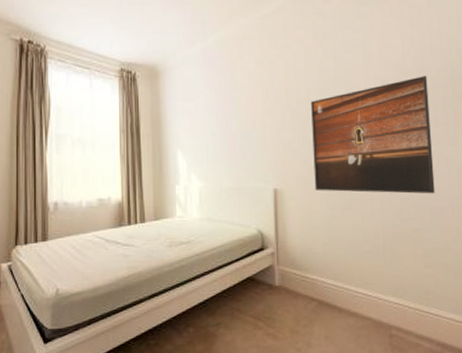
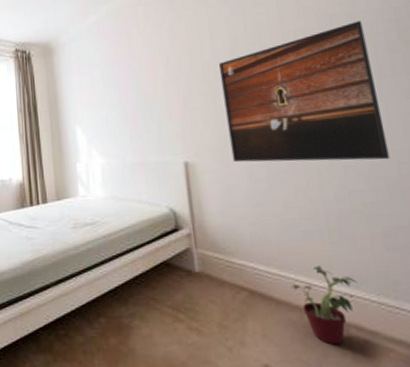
potted plant: none [351,279,401,343] -> present [291,265,358,345]

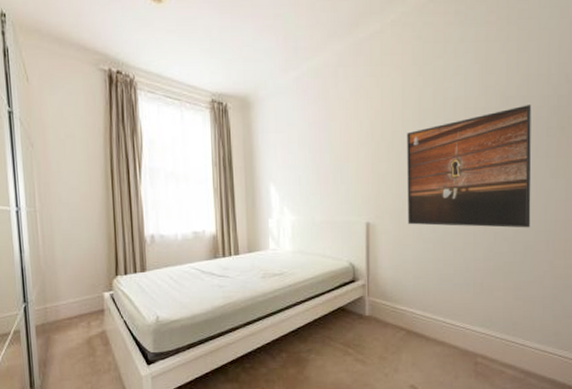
potted plant: present [291,265,358,345] -> none [439,310,489,370]

